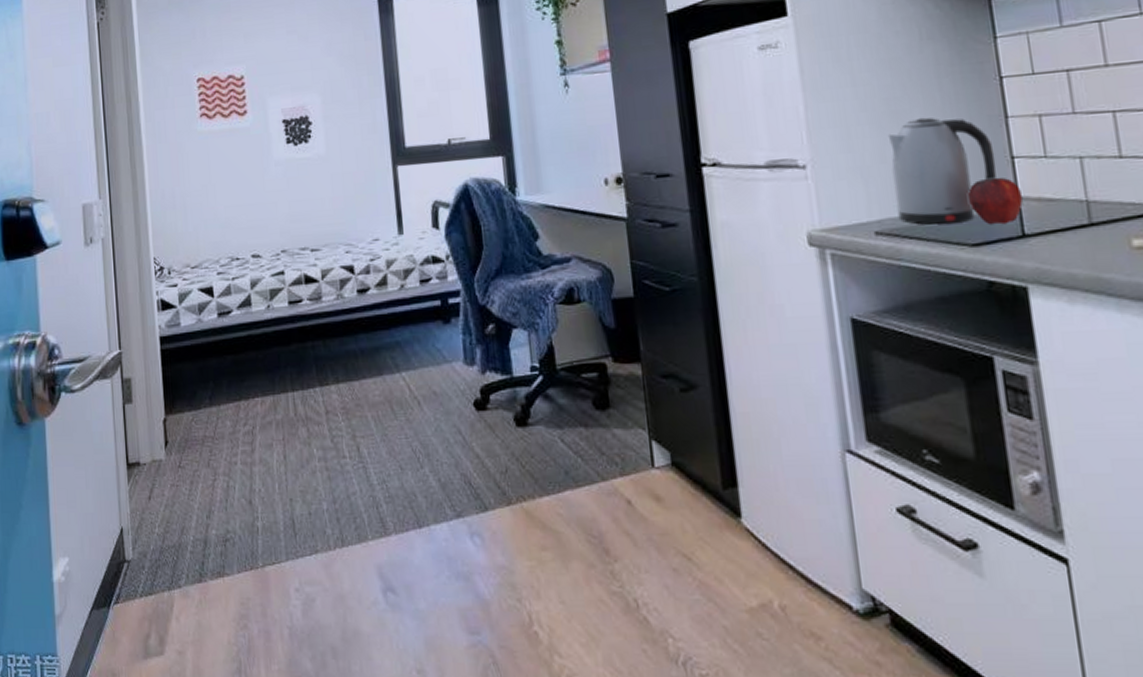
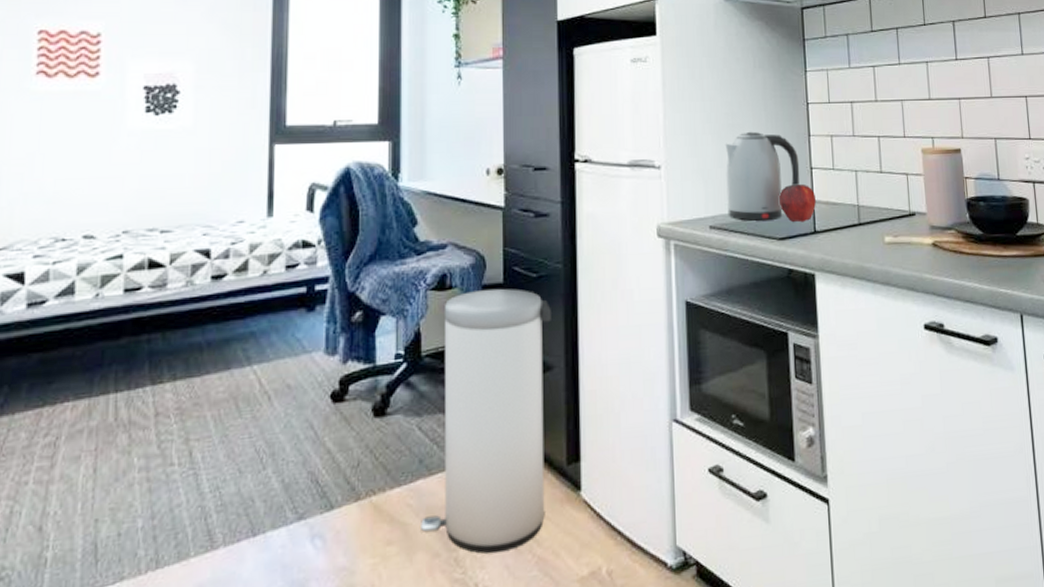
pedal bin: none [573,302,703,570] -> present [421,288,551,554]

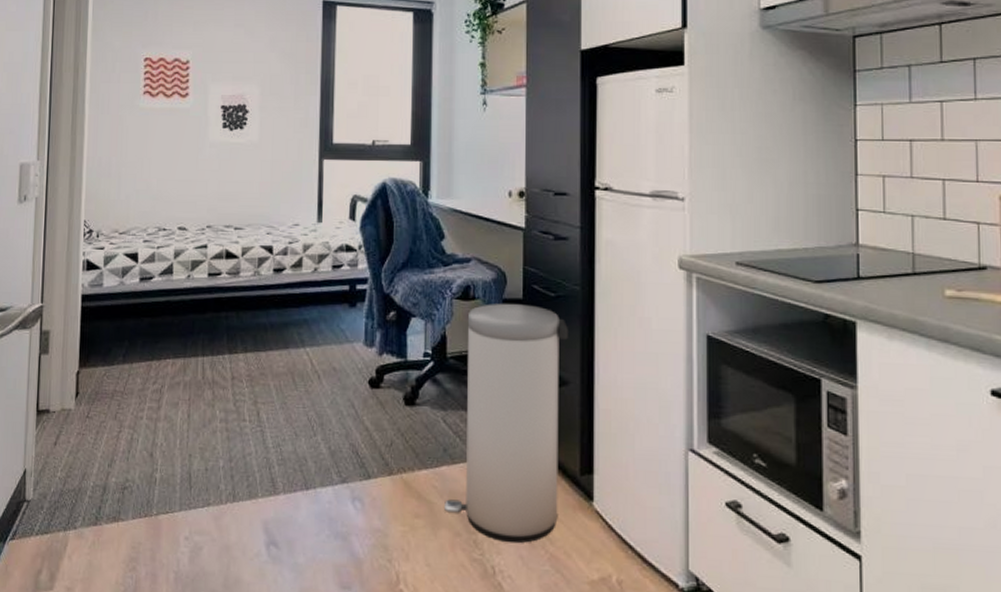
kettle: present [725,131,800,221] -> none [756,167,843,261]
apple: present [779,183,816,223] -> none [817,225,861,267]

